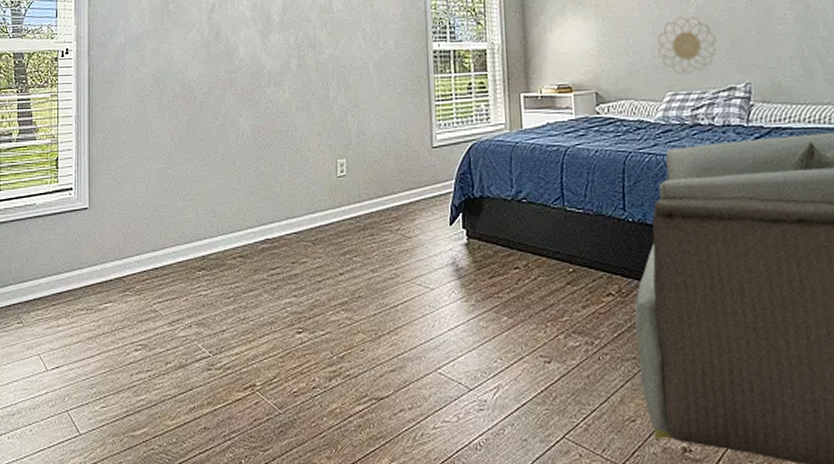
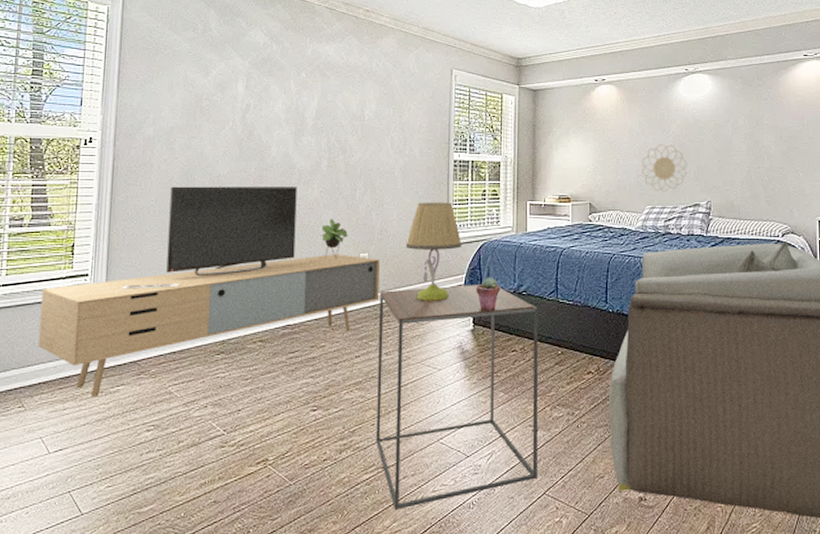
media console: none [31,89,360,314] -> present [38,186,380,397]
side table: none [361,192,554,447] -> present [376,285,538,509]
table lamp: none [386,98,449,211] -> present [405,202,462,301]
potted succulent: none [468,182,496,221] -> present [476,277,500,310]

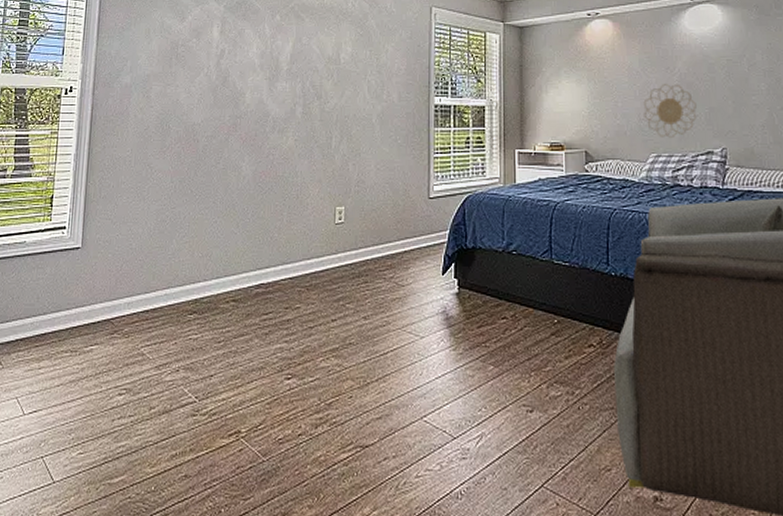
media console: present [38,186,380,397] -> none [16,135,357,357]
side table: present [376,285,538,509] -> none [354,242,534,496]
table lamp: present [405,202,462,301] -> none [384,151,445,260]
potted succulent: present [476,277,500,310] -> none [461,233,487,271]

